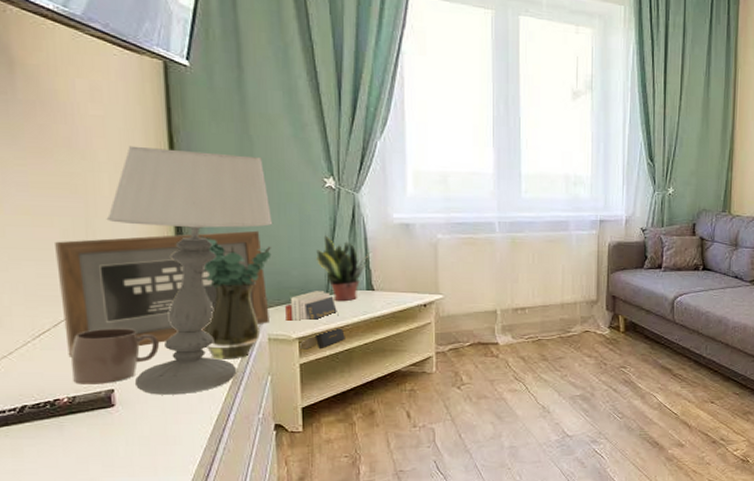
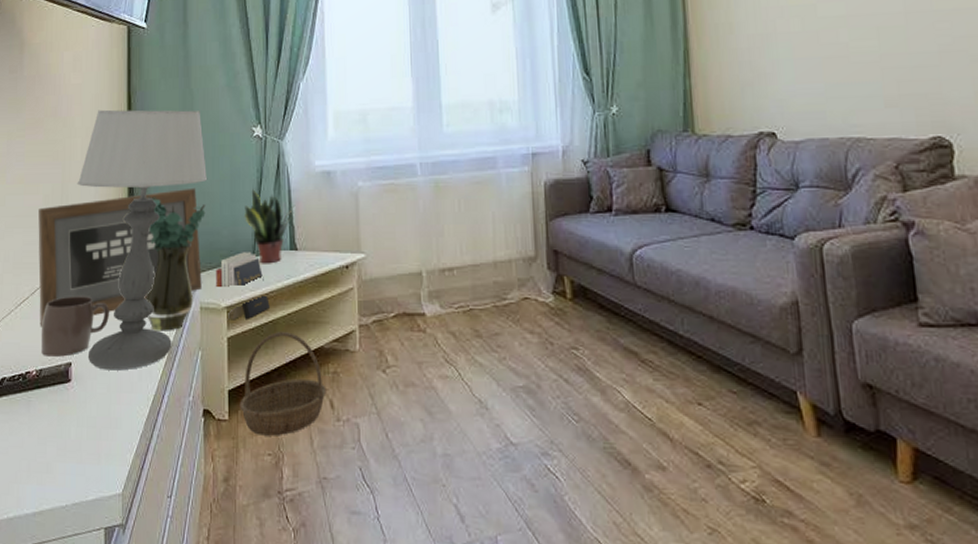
basket: none [314,359,403,442] -> present [239,332,327,436]

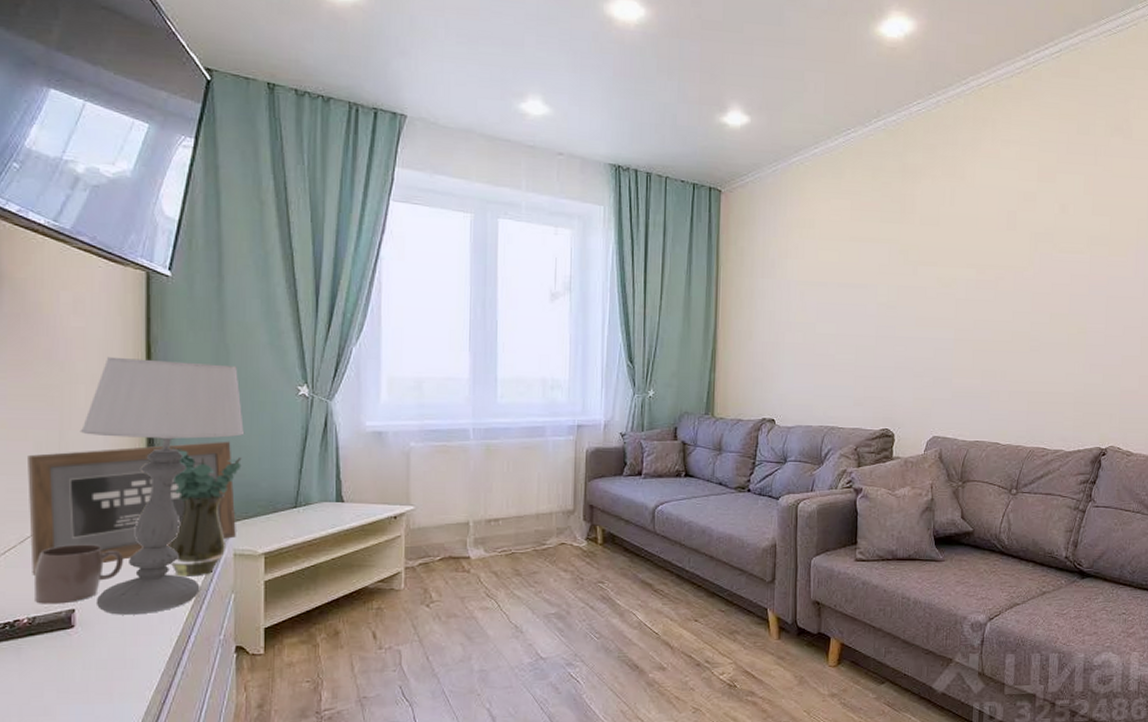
books: present [216,252,270,321] -> none [253,503,312,565]
basket: present [239,332,327,436] -> none [276,575,370,666]
potted plant: present [245,189,296,264] -> none [287,445,343,514]

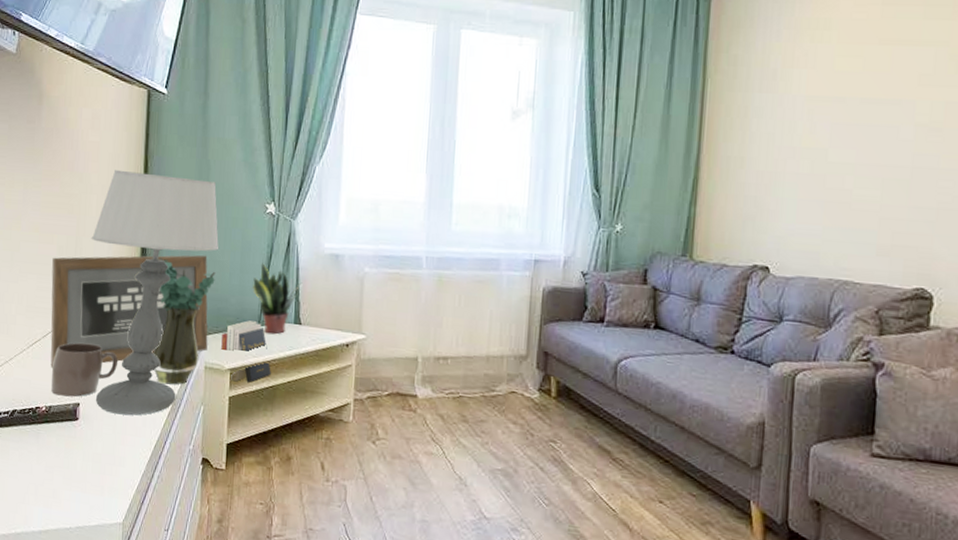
books: none [253,503,312,565] -> present [221,320,271,383]
potted plant: none [287,445,343,514] -> present [253,263,303,335]

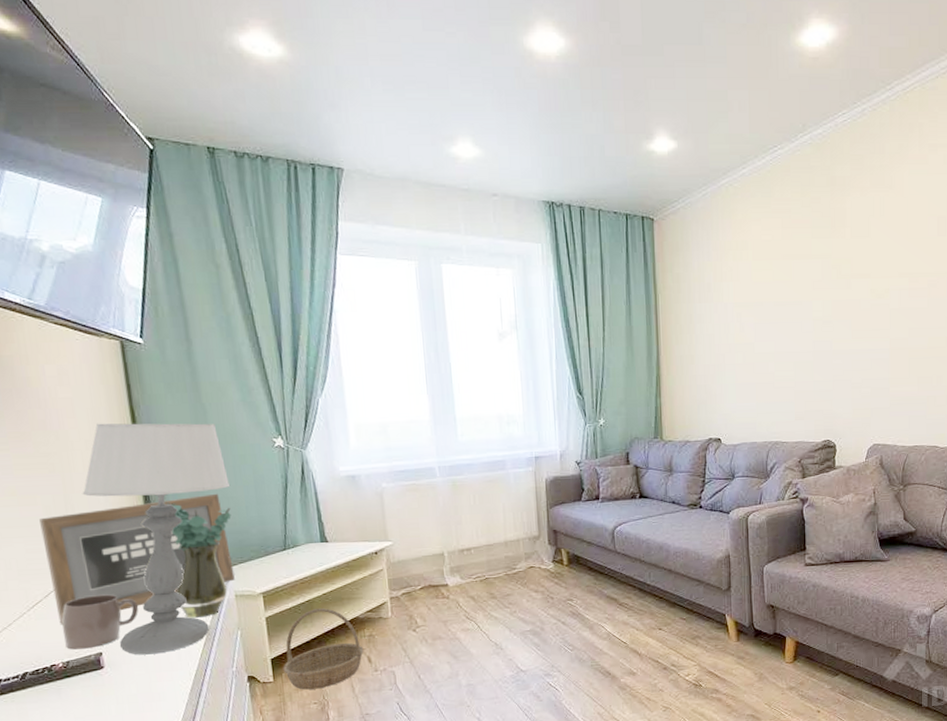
books: present [221,320,271,383] -> none [248,546,305,604]
basket: none [236,396,319,489] -> present [283,608,364,690]
potted plant: present [253,263,303,335] -> none [272,493,323,556]

